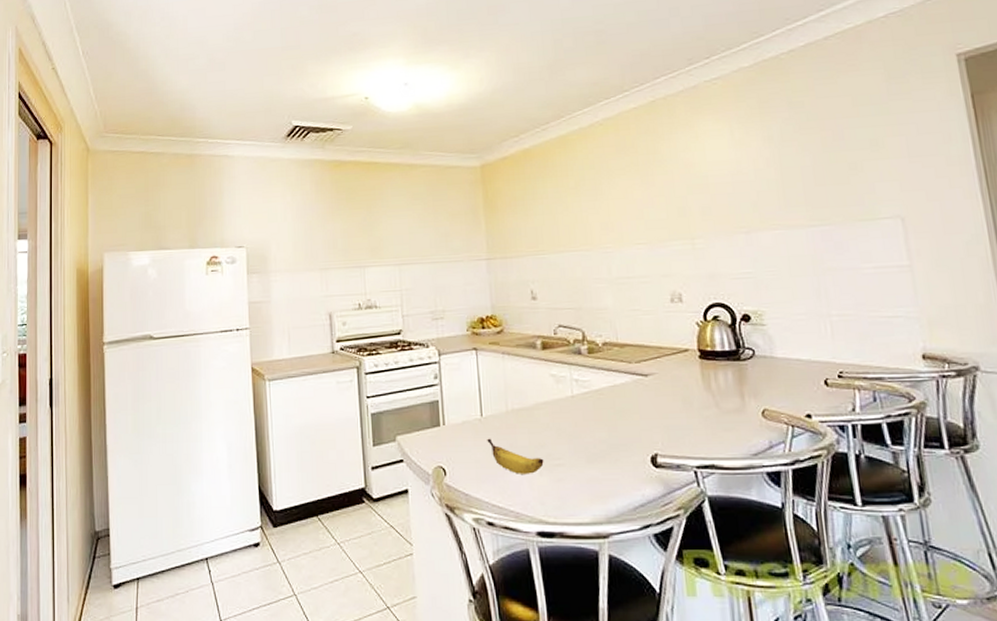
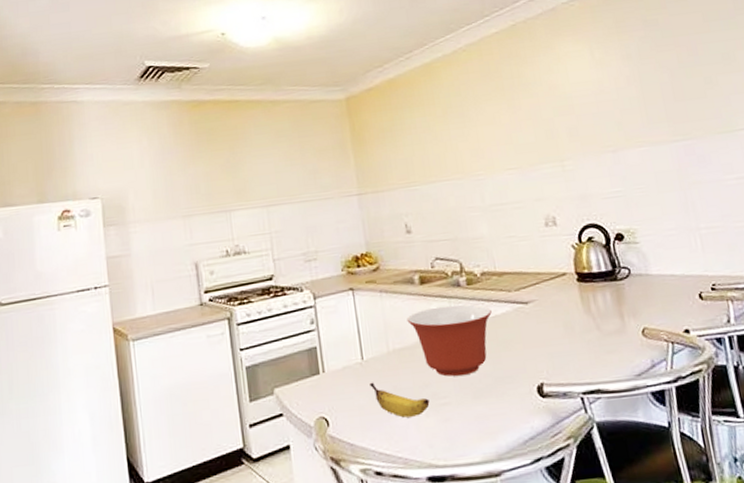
mixing bowl: none [527,371,611,440] -> present [407,304,492,377]

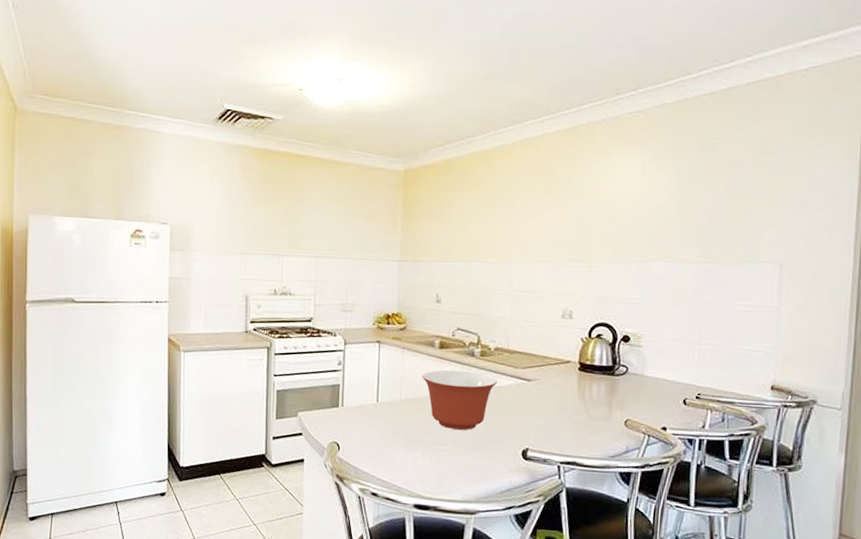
banana: present [370,382,430,418] -> none [380,422,428,456]

